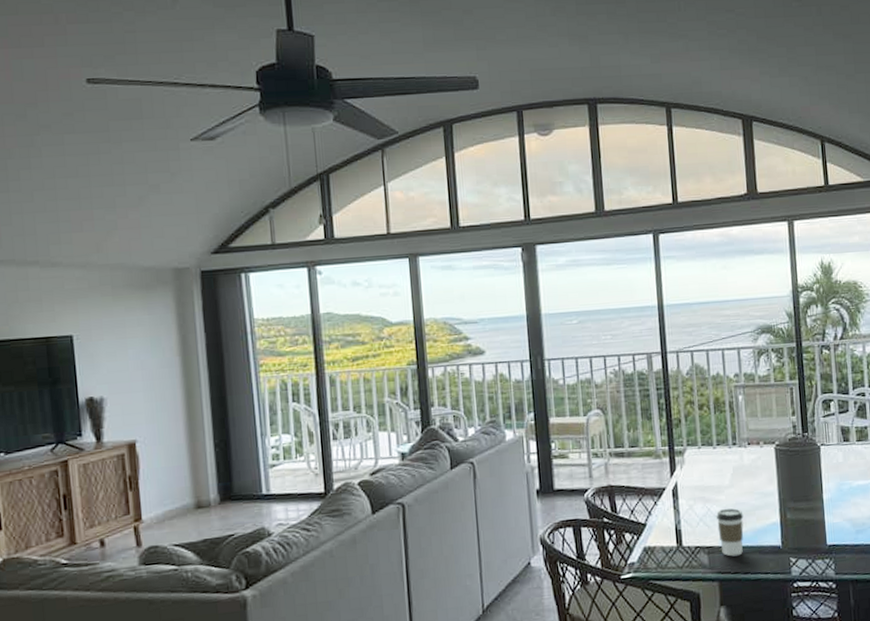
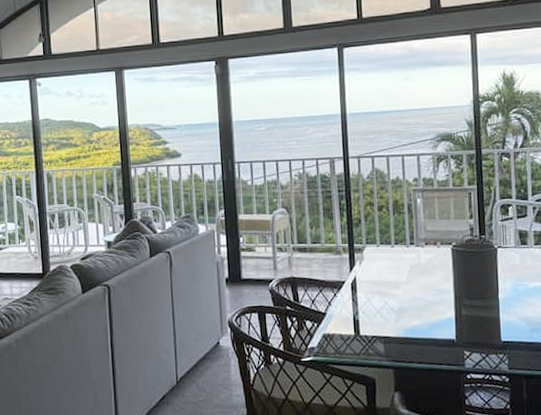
coffee cup: present [716,508,744,557] -> none [393,302,420,347]

